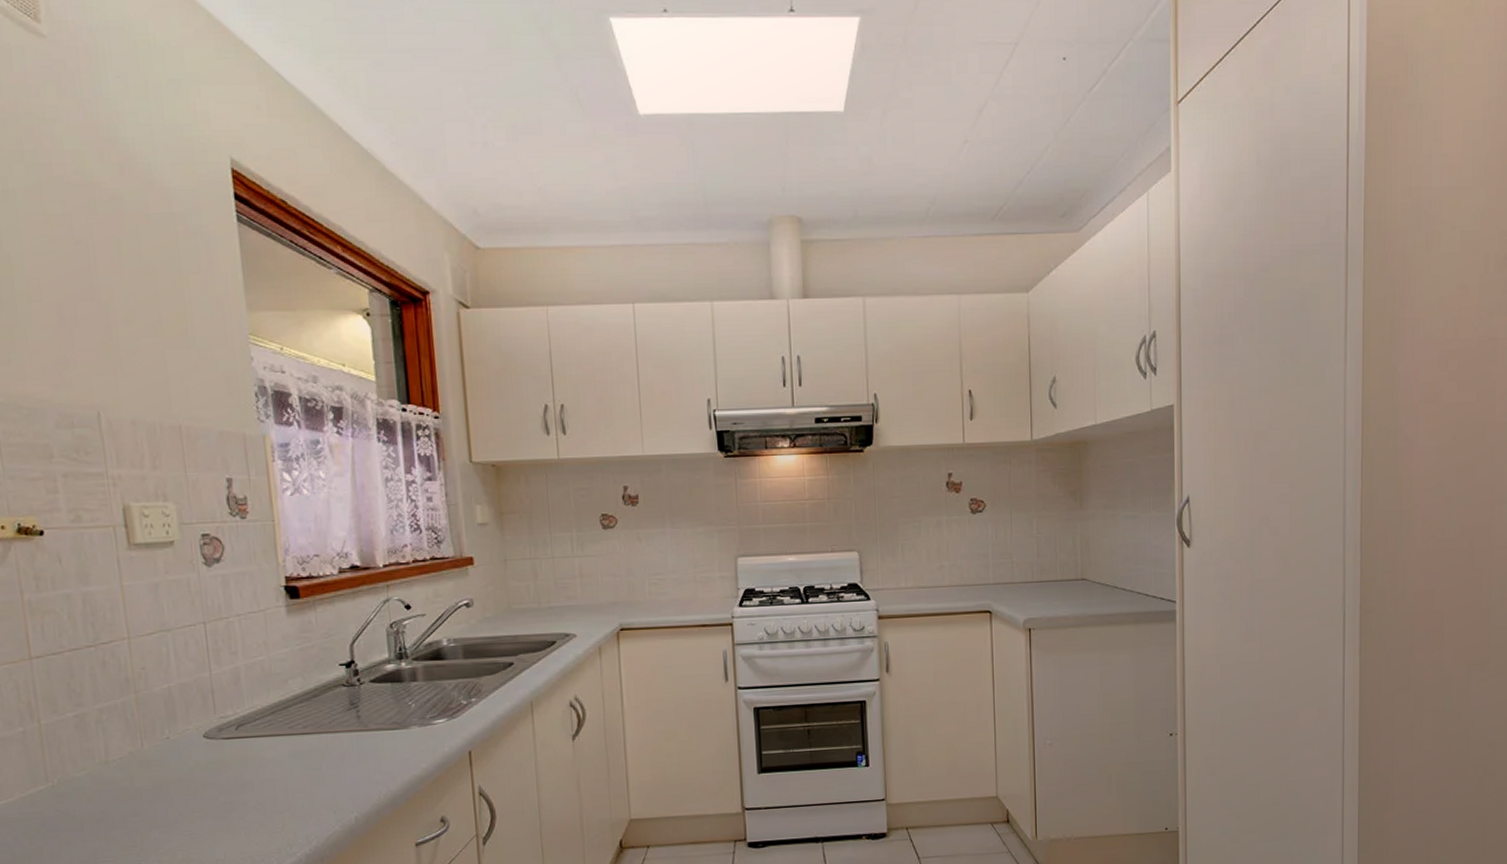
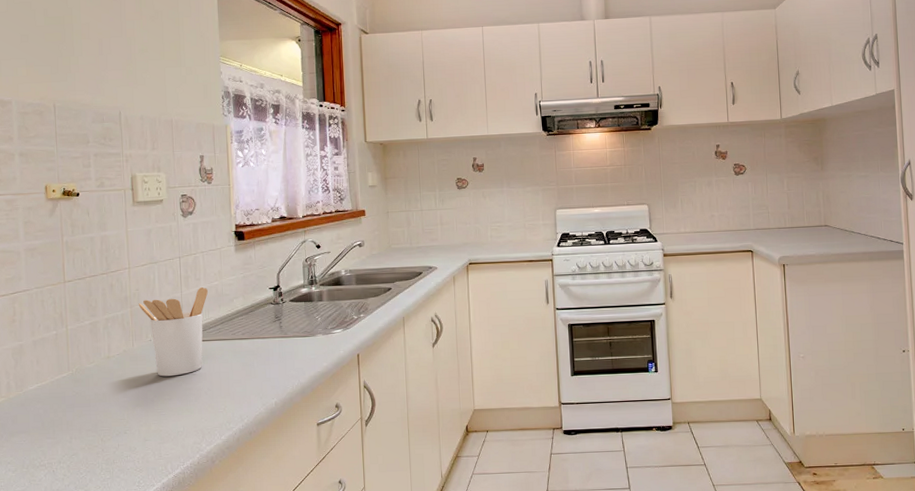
utensil holder: none [146,663,250,787] -> present [138,286,208,377]

